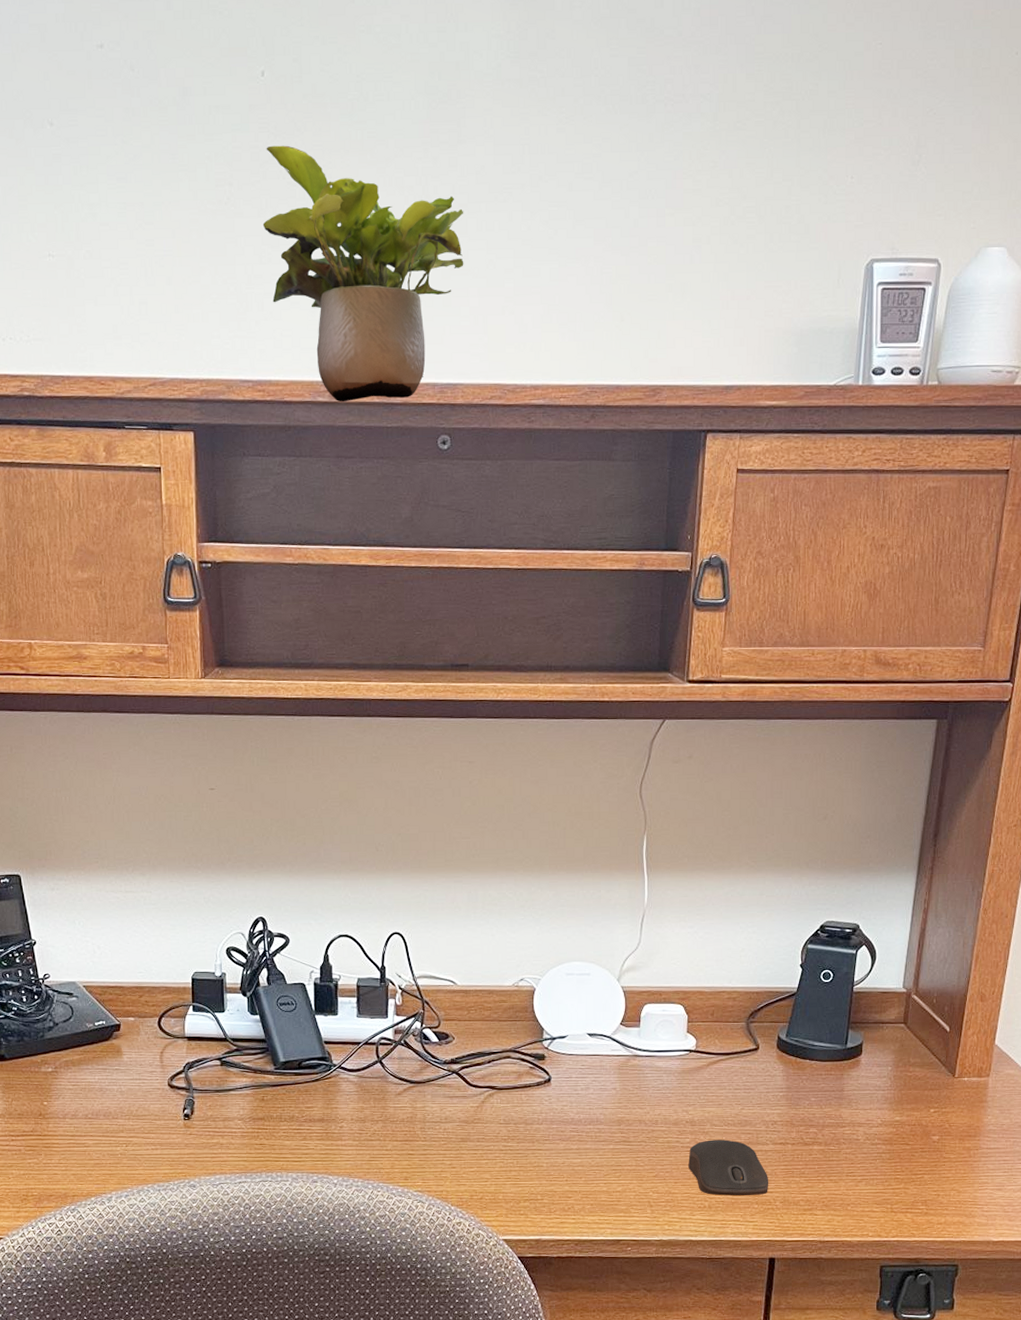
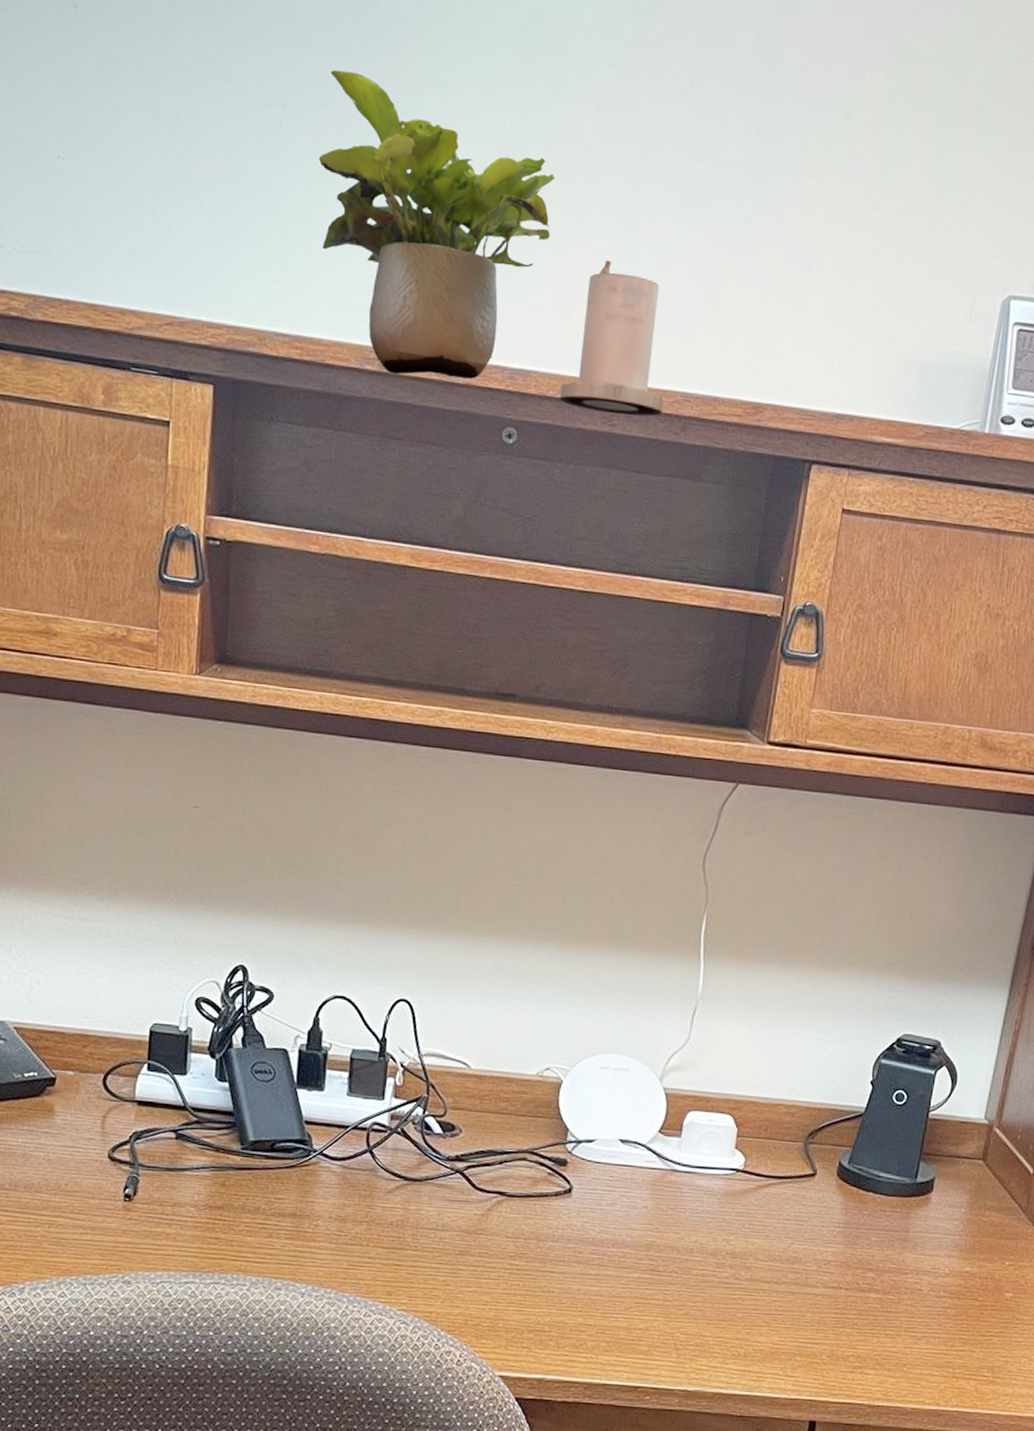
candle: none [484,277,573,412] -> present [560,260,664,417]
computer mouse: present [688,1139,769,1196] -> none [724,1276,816,1346]

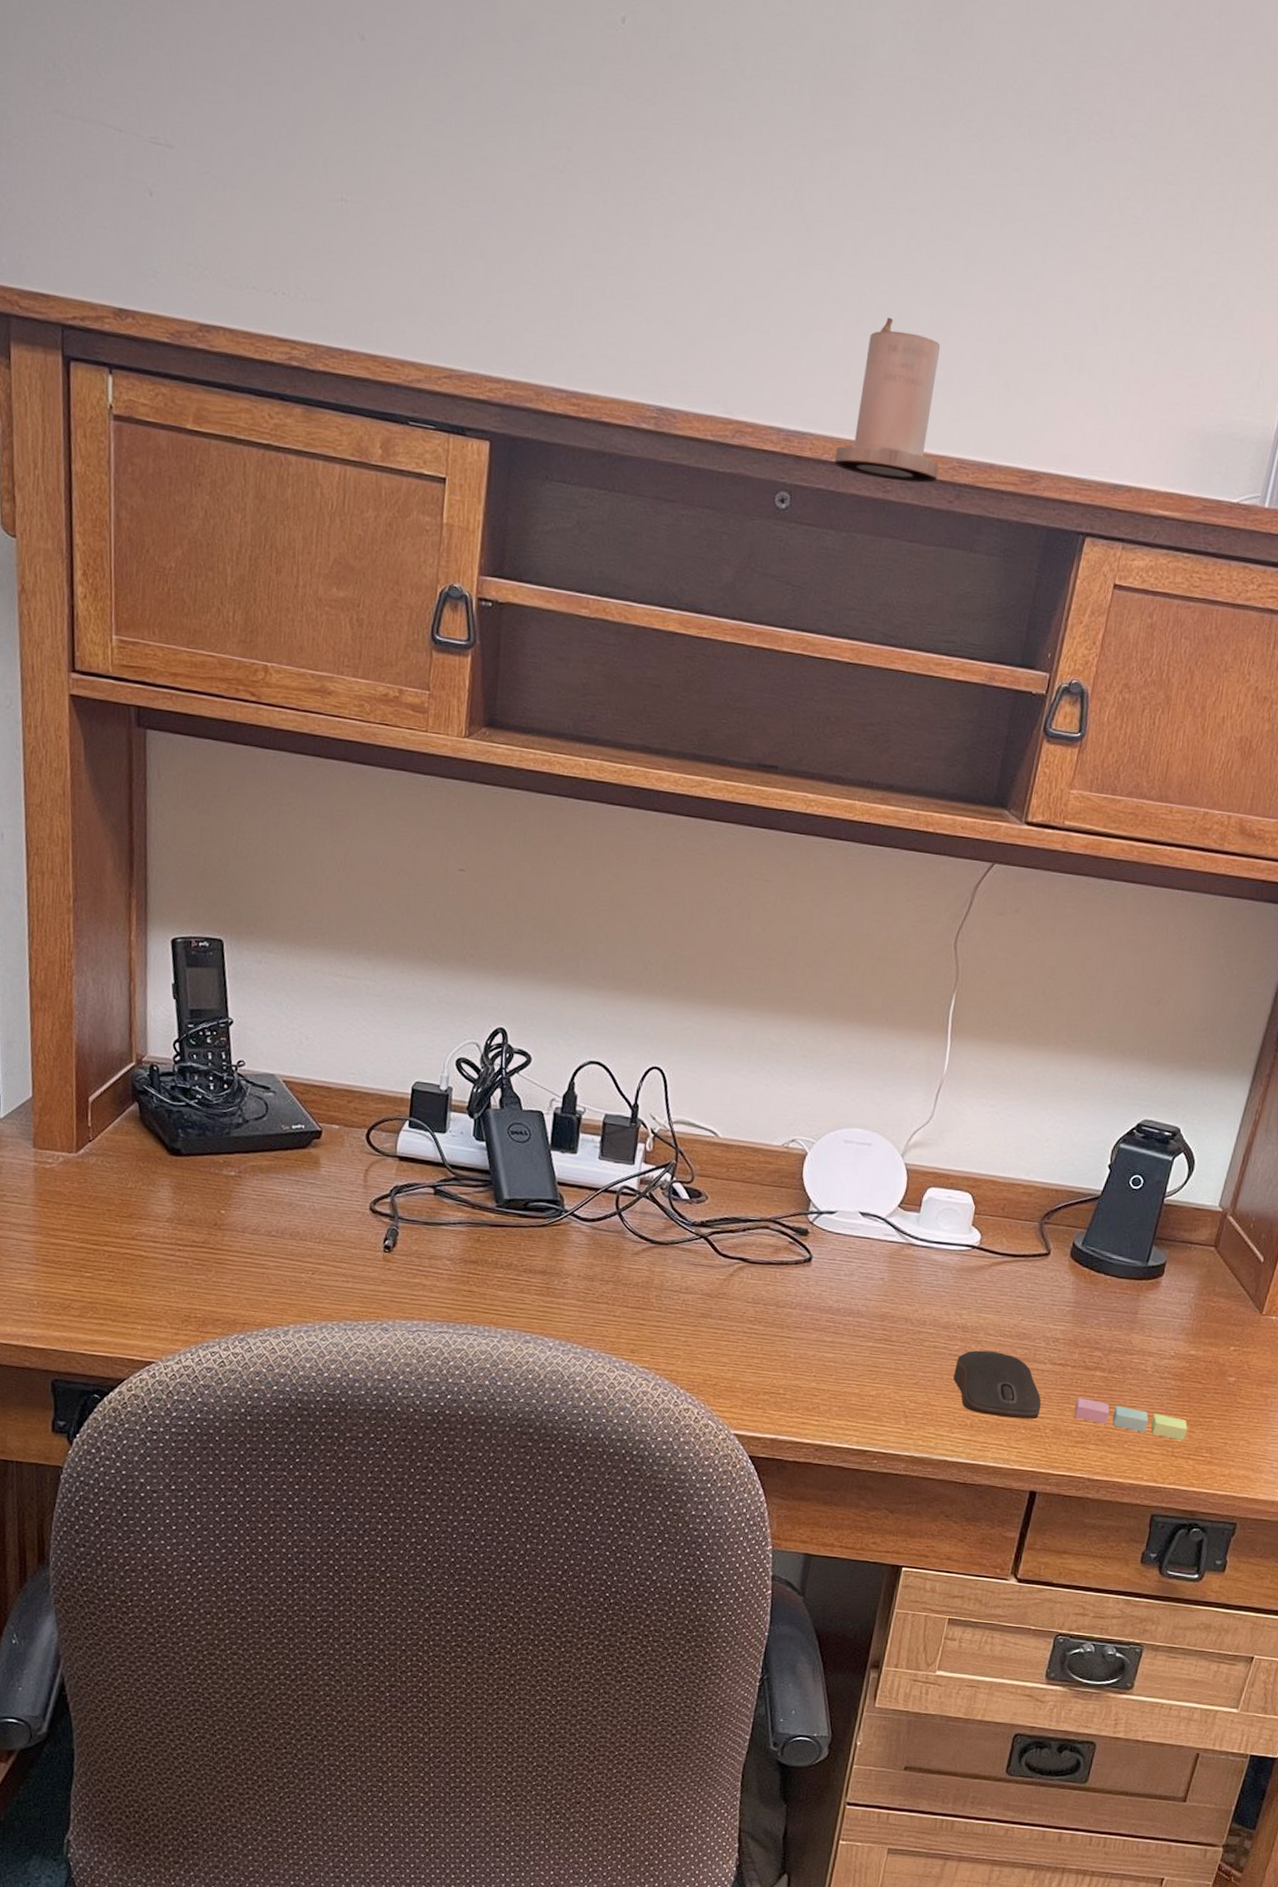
potted plant: present [318,70,556,380] -> none [601,110,840,441]
computer mouse: none [724,1276,816,1346] -> present [953,1350,1042,1419]
sticky notes: none [850,1321,967,1361] -> present [1074,1398,1188,1441]

